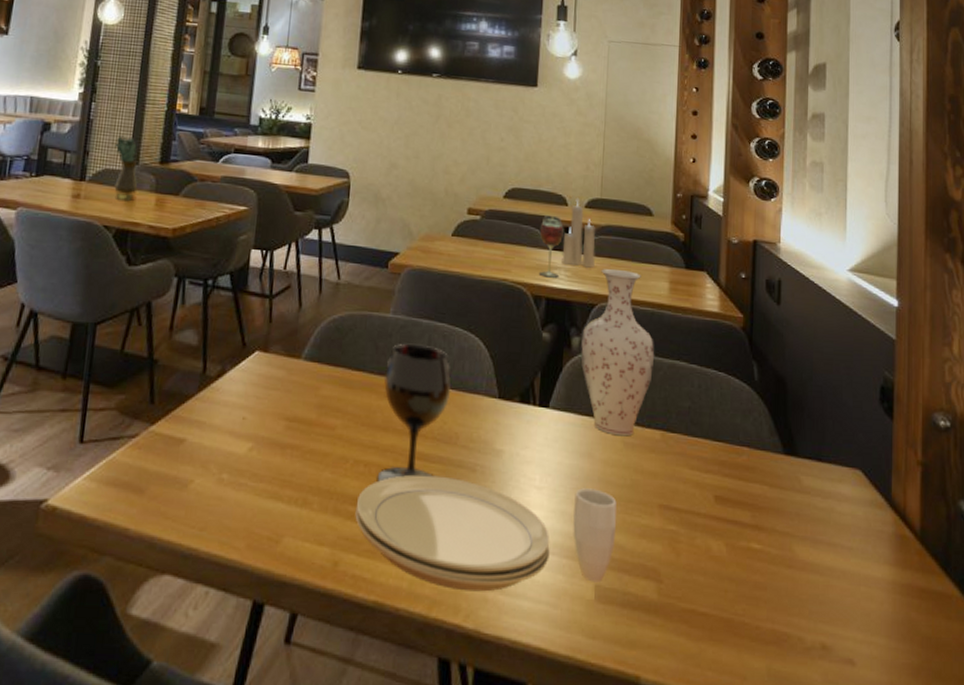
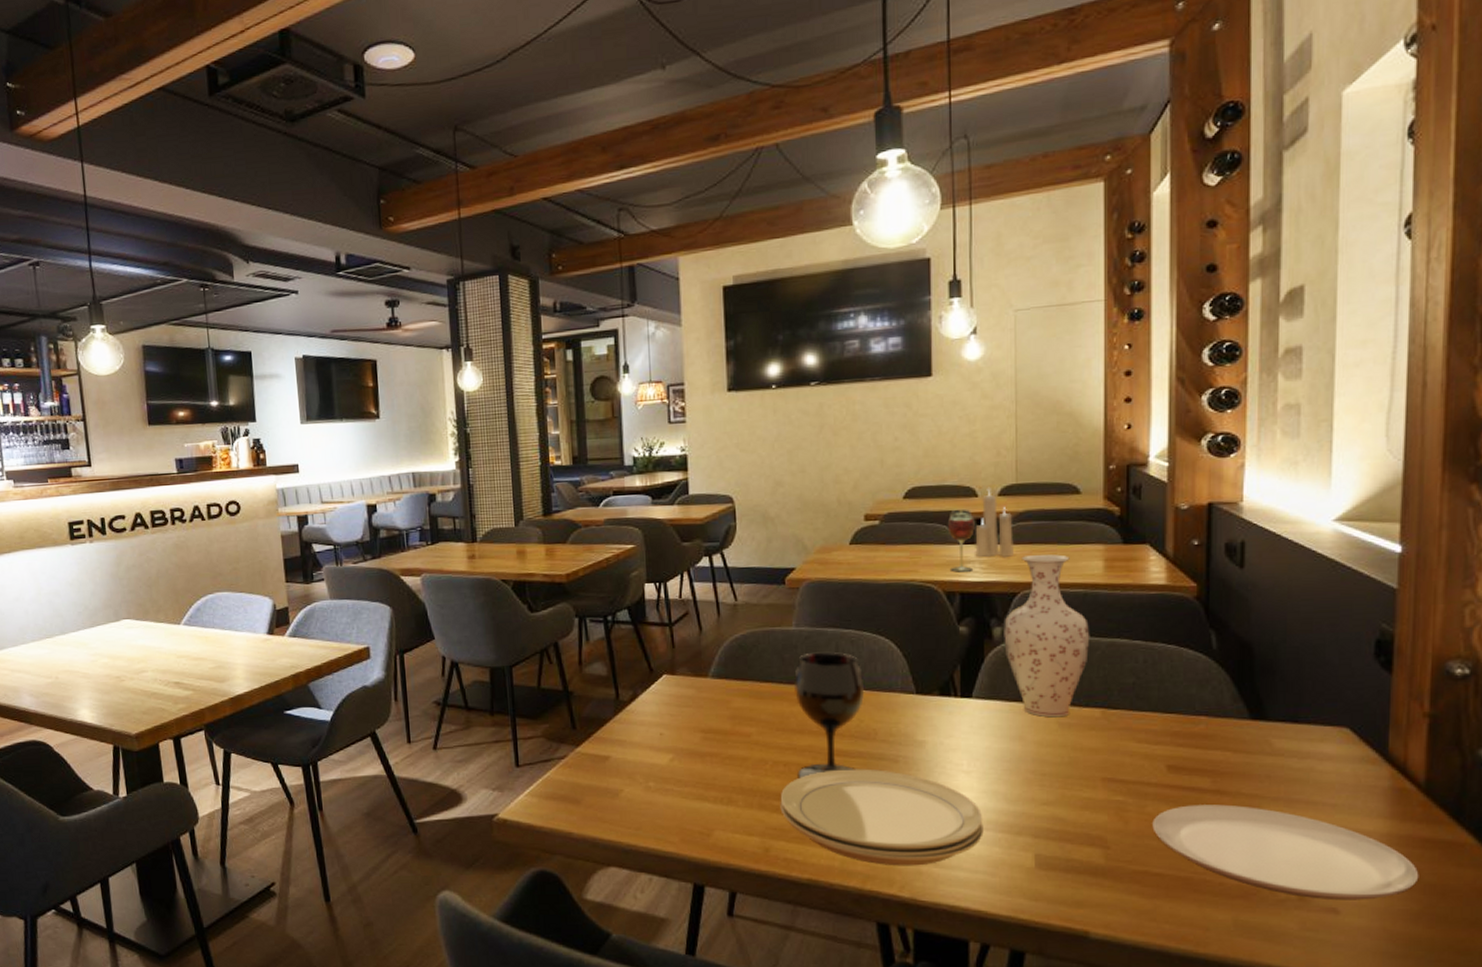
vase: present [114,133,138,202] -> none [498,493,527,556]
cup: present [573,488,617,583] -> none [1007,768,1056,852]
plate: none [700,539,918,652] -> present [1152,804,1419,901]

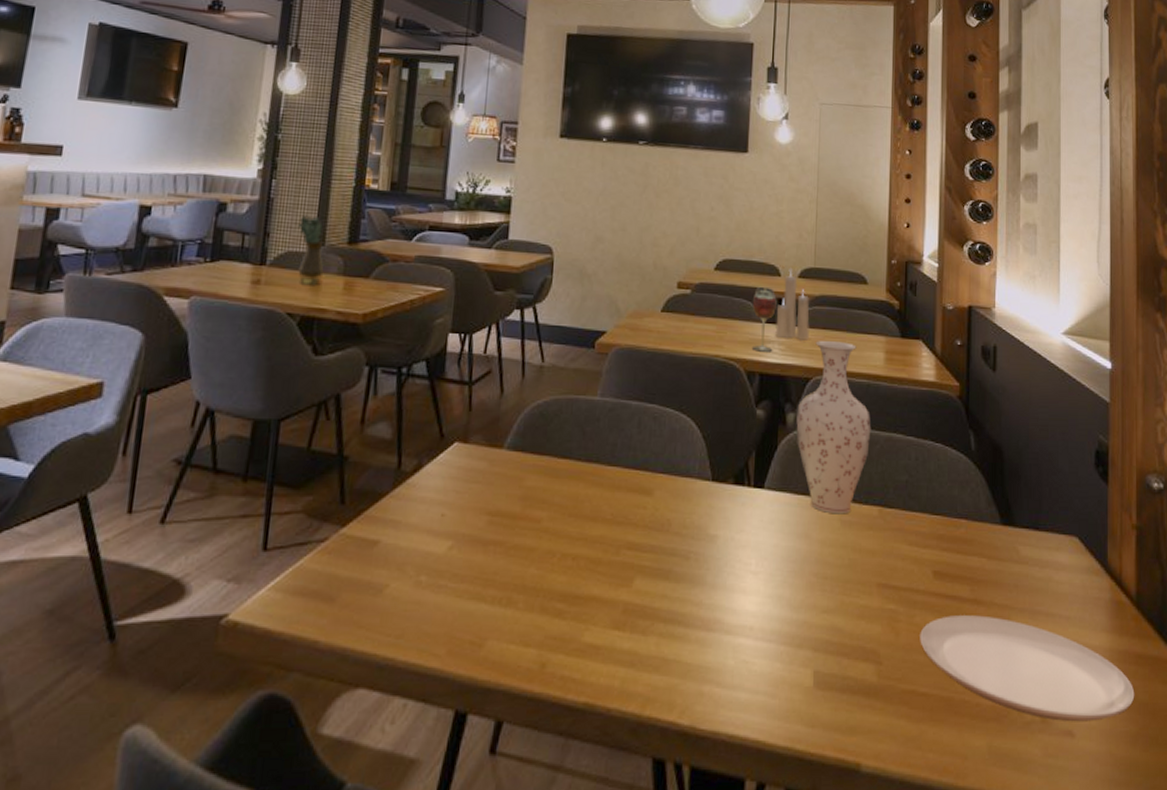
vase: none [498,493,527,556] -> present [298,212,324,287]
plate: present [780,769,984,866] -> none [563,566,767,686]
wine glass: present [793,651,865,778] -> none [586,427,663,576]

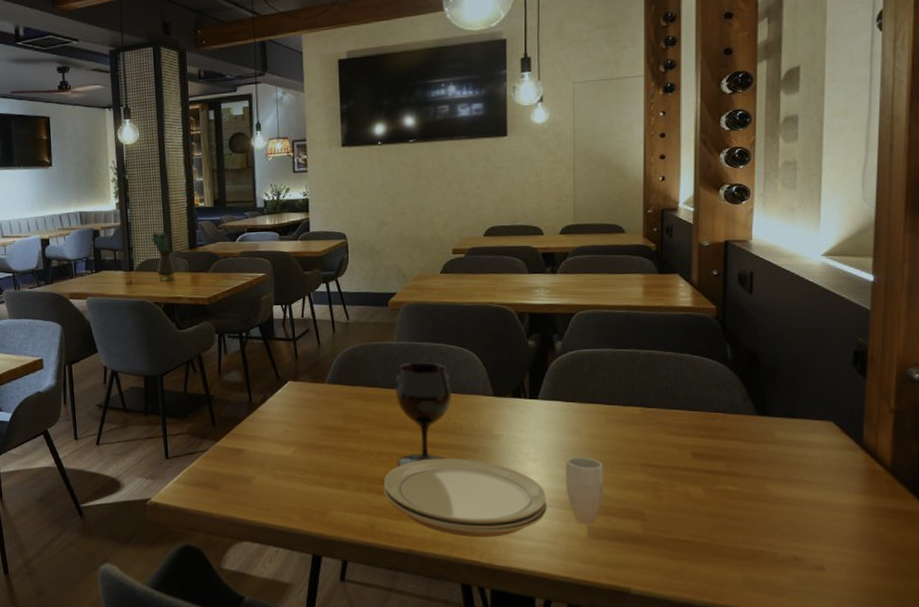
plate: none [563,566,767,686] -> present [383,458,547,538]
wine glass: none [586,427,663,576] -> present [394,361,453,466]
wineglass: present [752,287,777,352] -> none [519,245,541,297]
candle: present [774,270,811,342] -> none [540,229,573,285]
cup: none [790,571,836,668] -> present [566,456,604,525]
vase: present [796,340,872,514] -> none [564,282,632,415]
plate: present [920,615,1135,722] -> none [680,484,886,560]

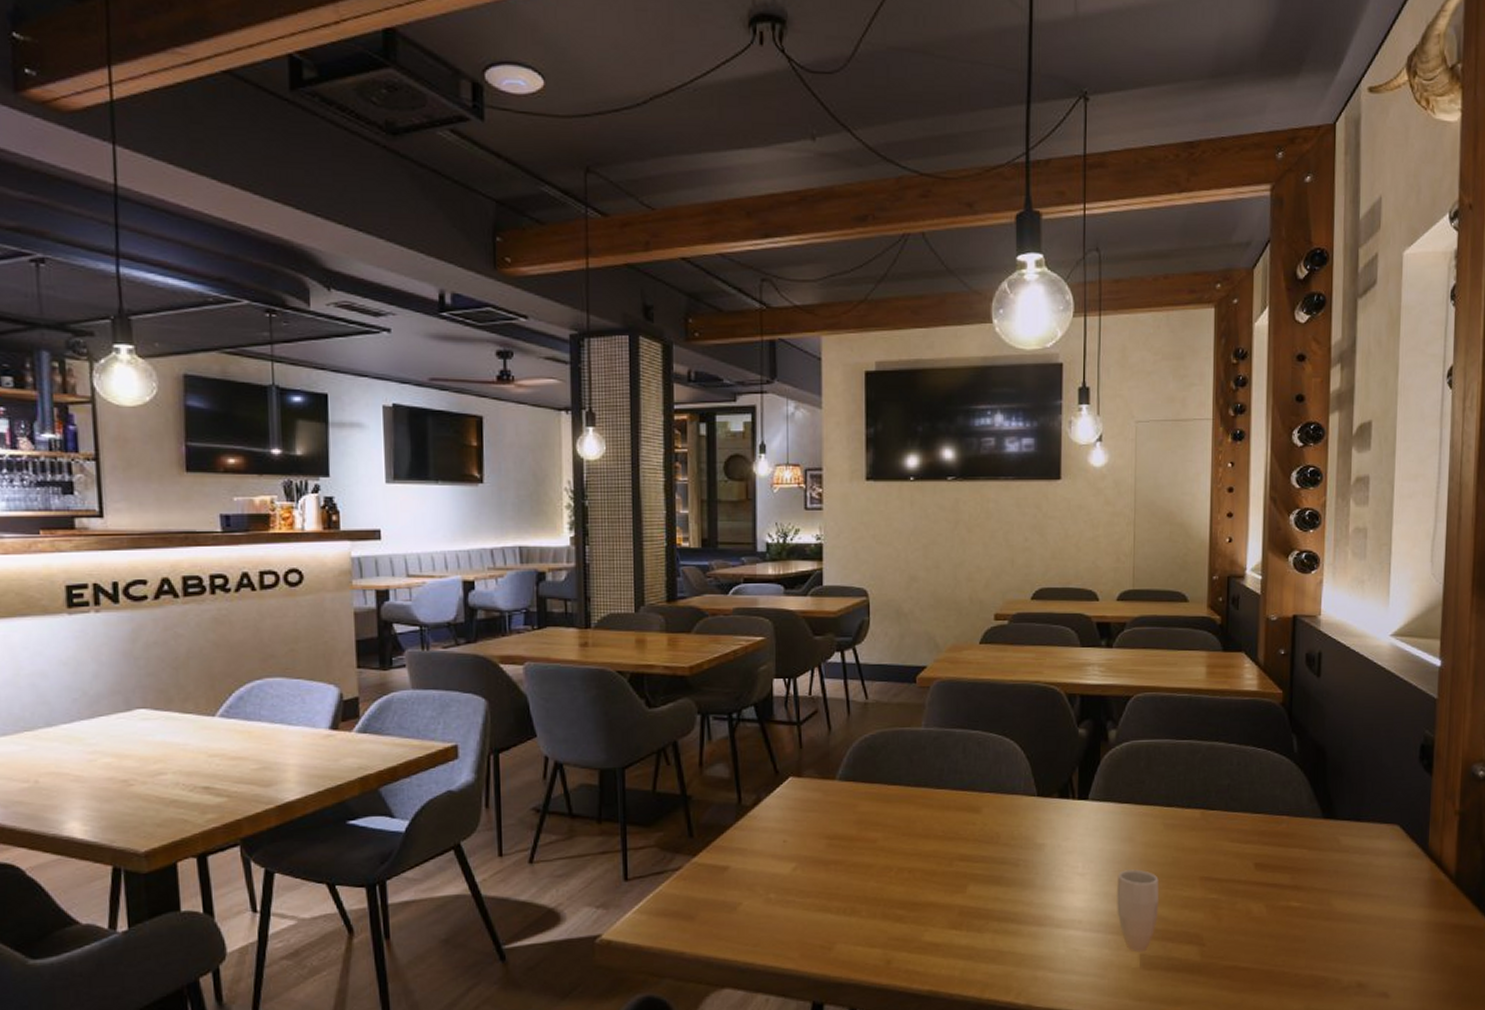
vase: present [151,230,175,282] -> none [617,575,647,645]
plate: present [383,458,547,538] -> none [903,873,1095,973]
wine glass: present [394,361,453,466] -> none [920,753,990,885]

